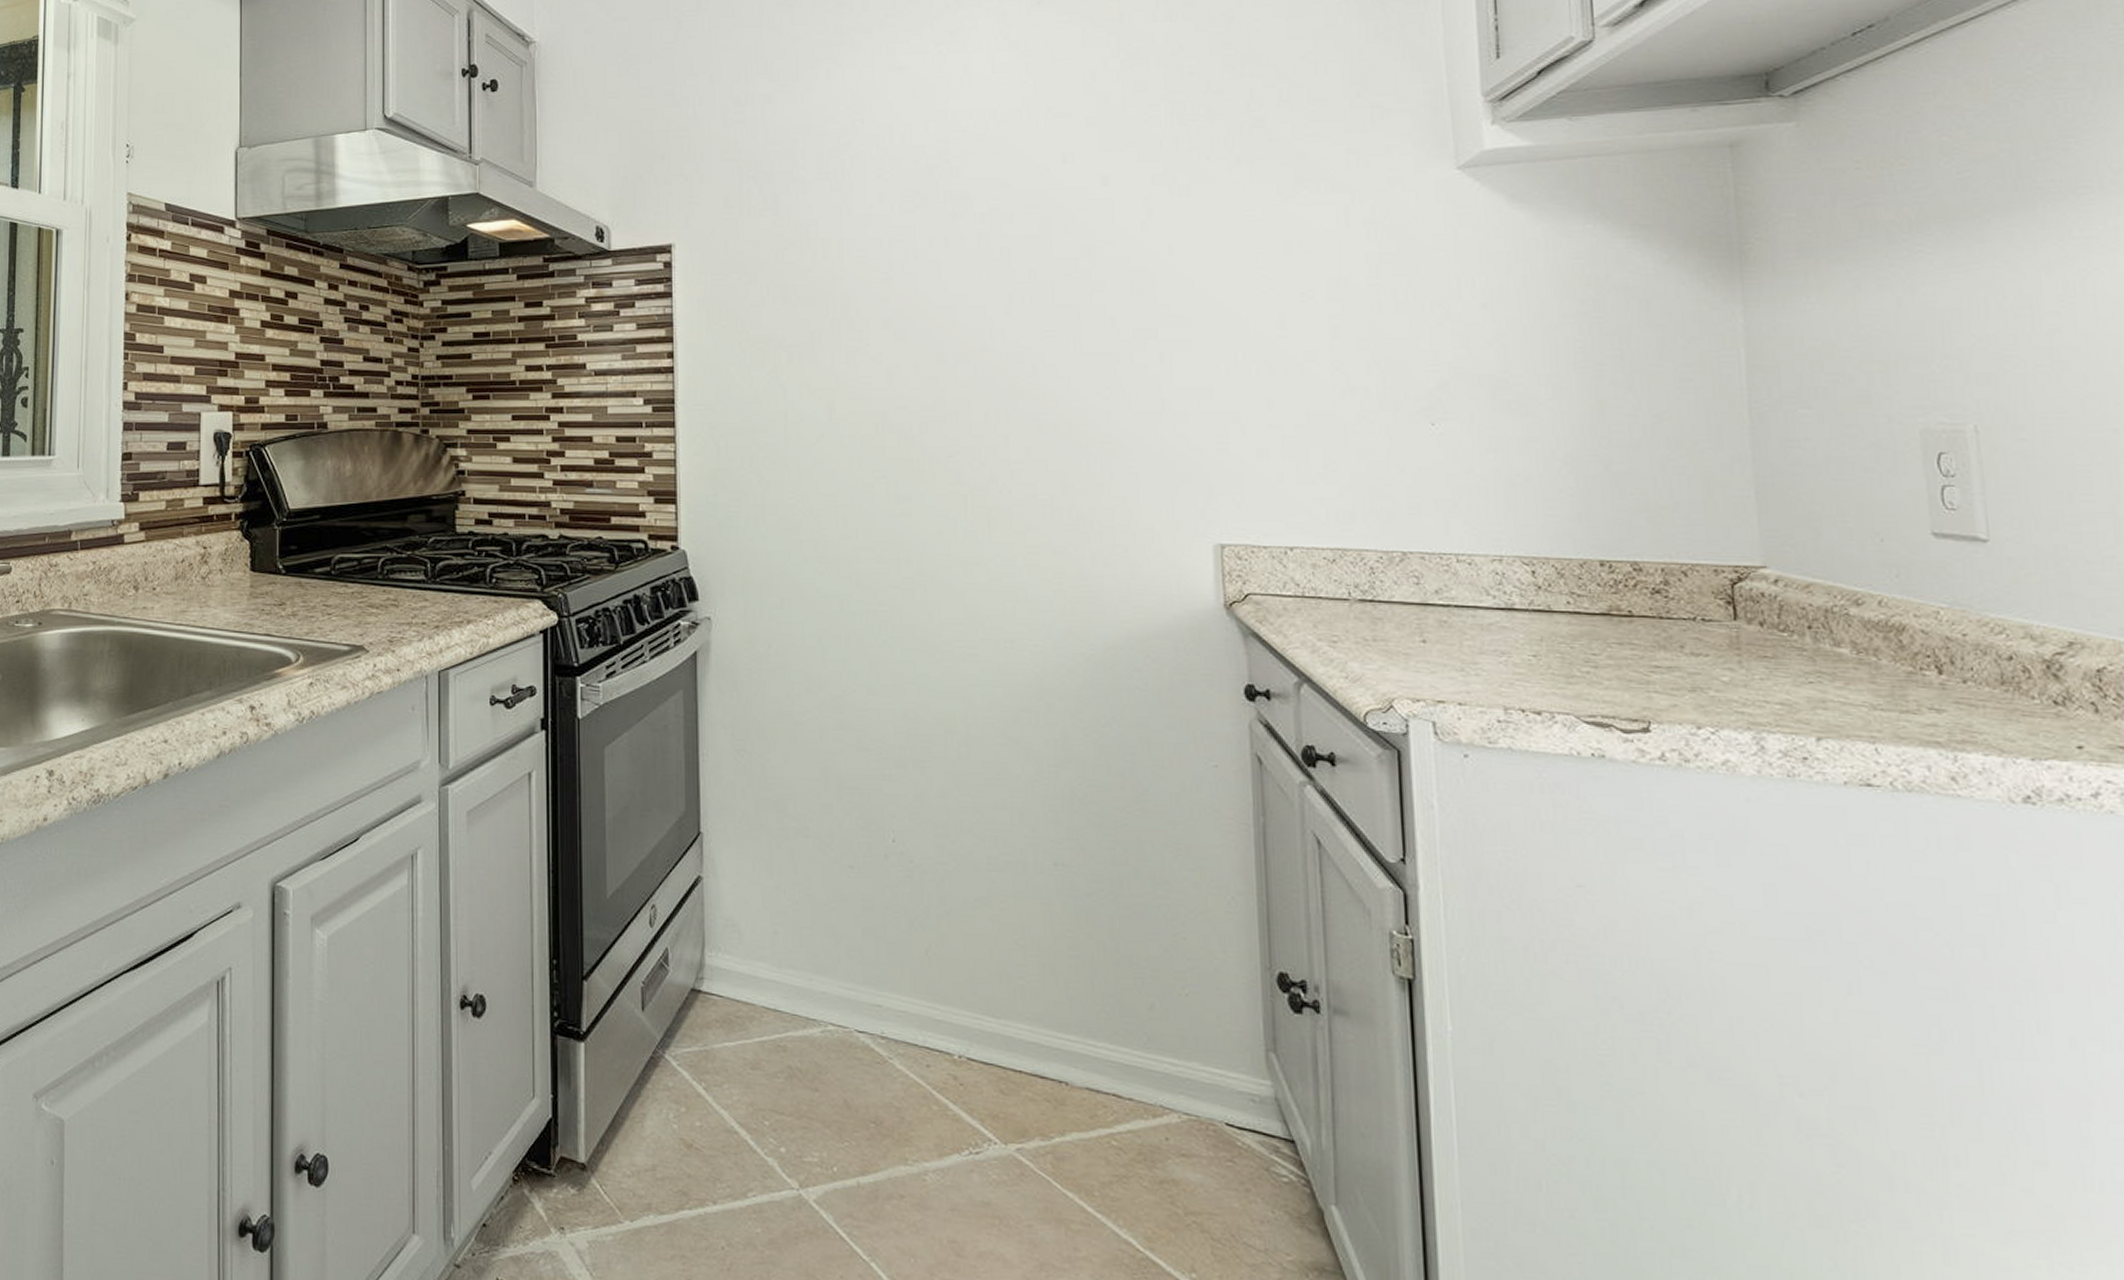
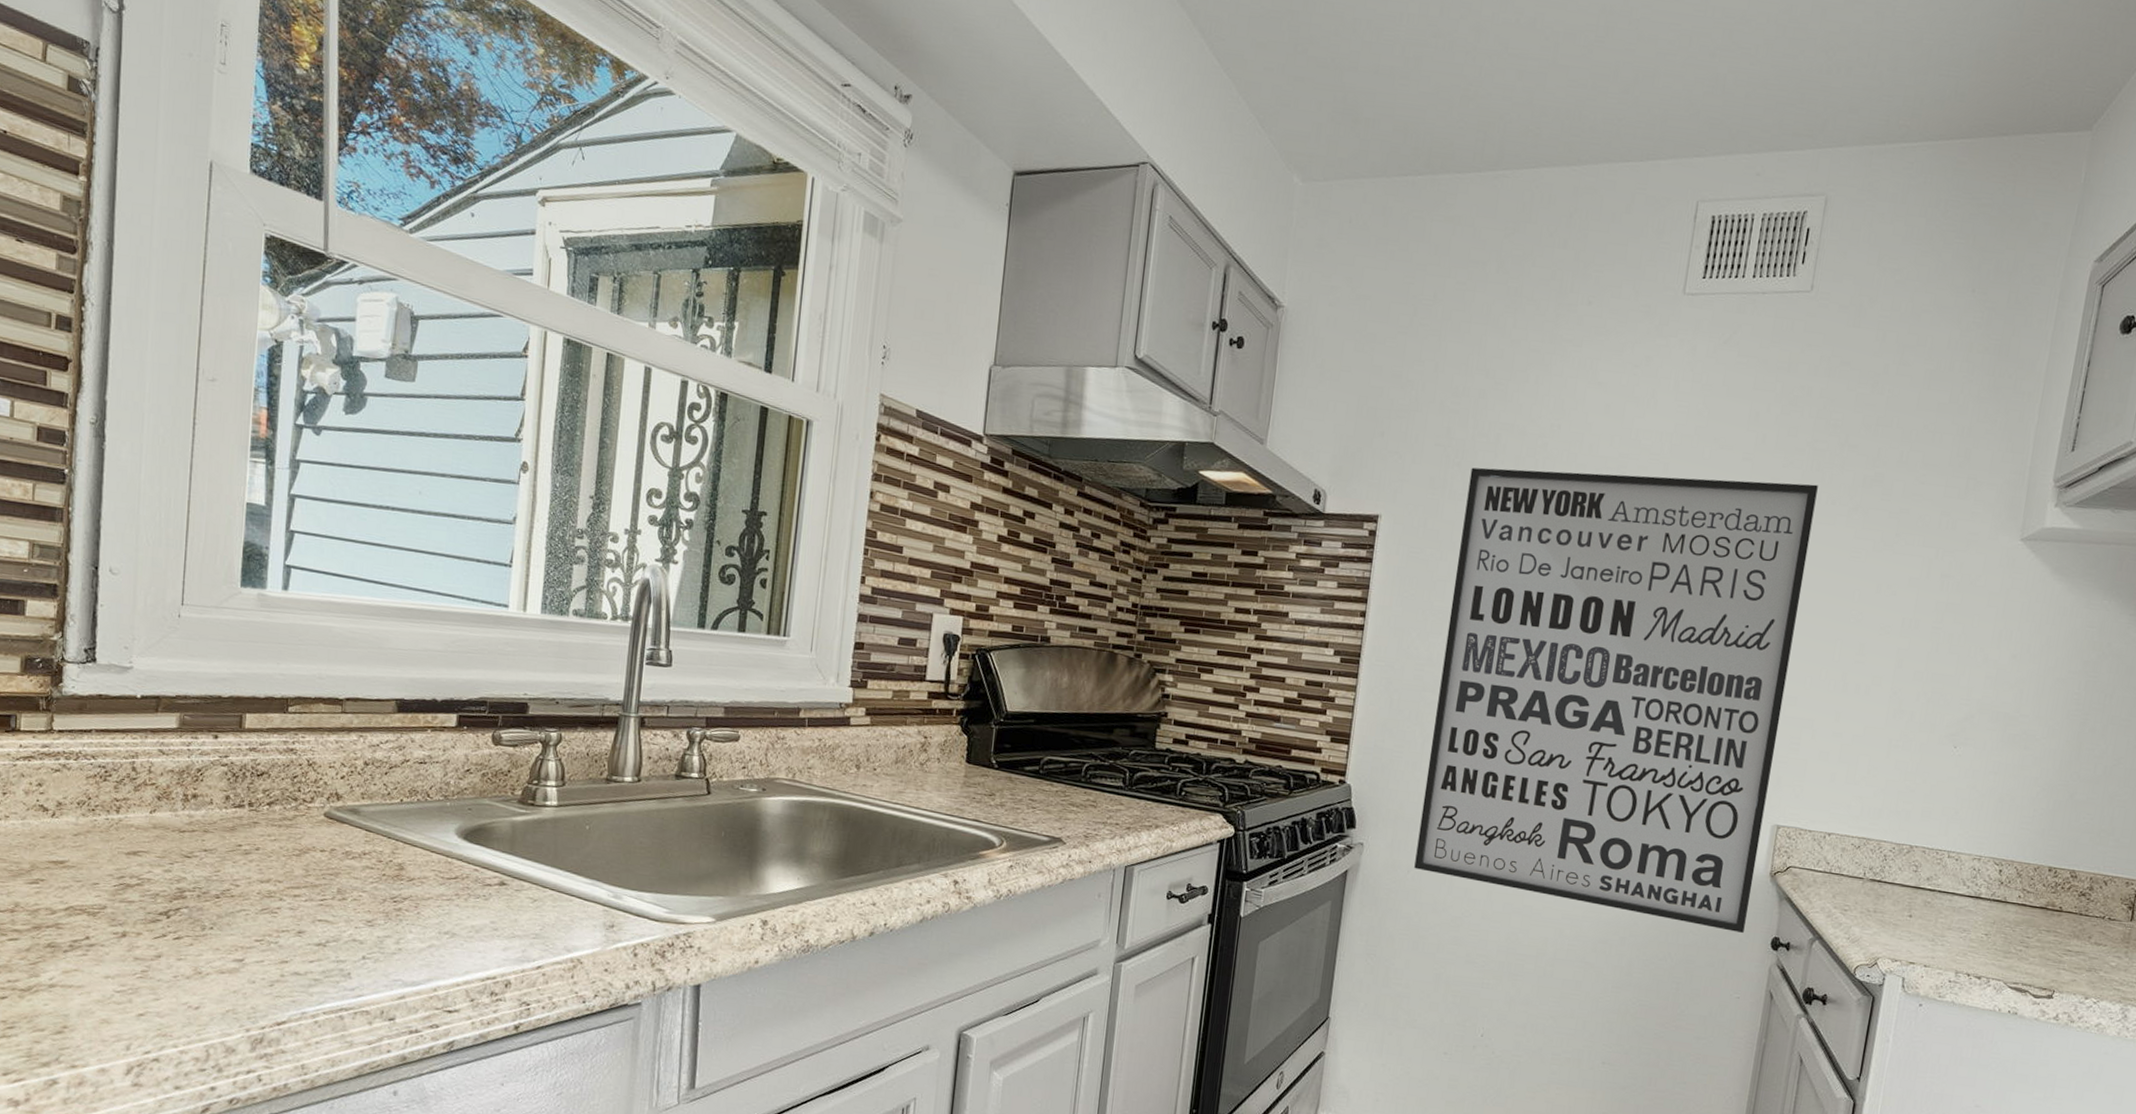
wall art: none [769,141,1206,684] -> present [1414,467,1818,934]

